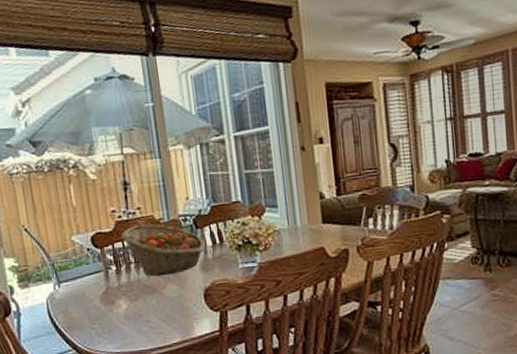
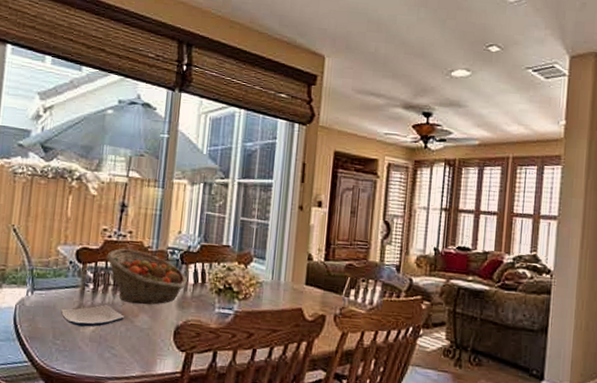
plate: none [91,282,154,308] -> present [61,305,125,327]

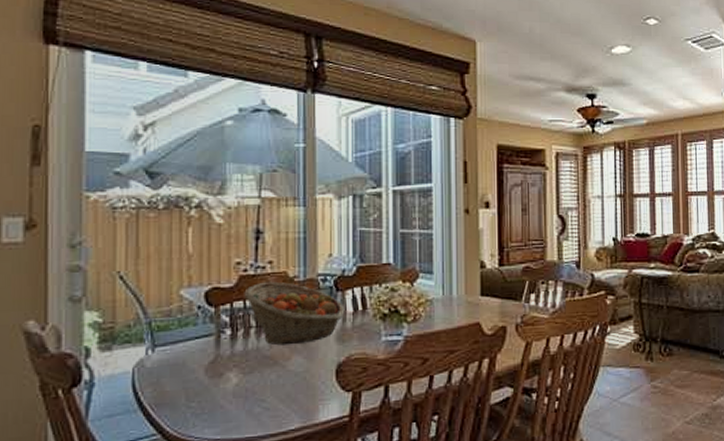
plate: present [61,305,125,327] -> none [193,351,275,382]

